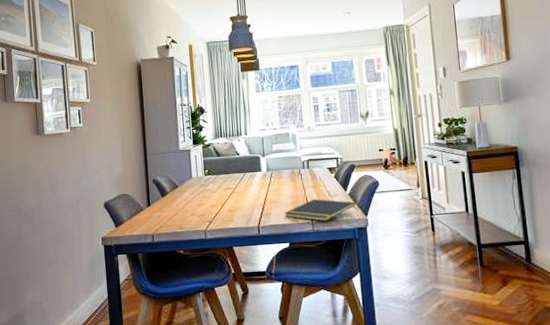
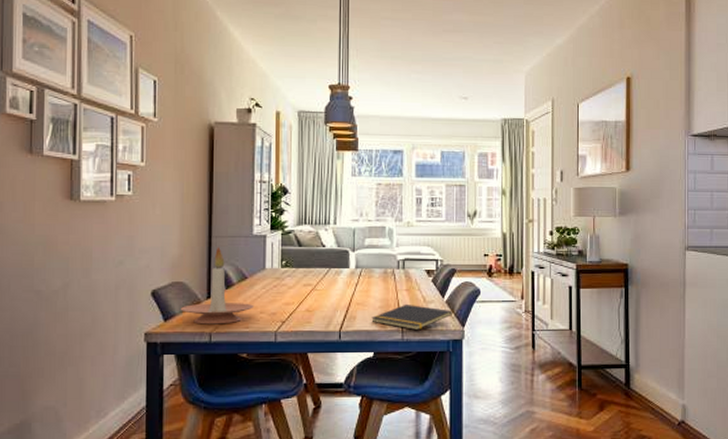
candle holder: none [128,162,186,228] -> present [181,247,255,325]

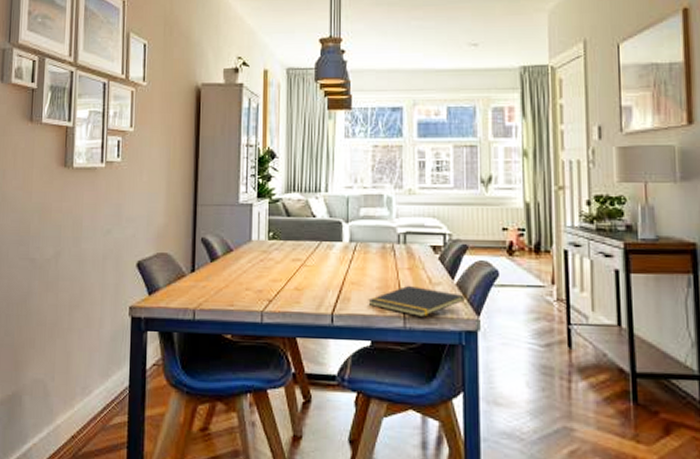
candle holder: present [181,247,255,325] -> none [165,216,240,301]

